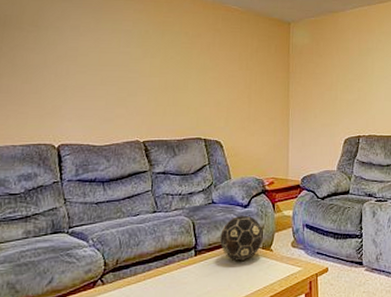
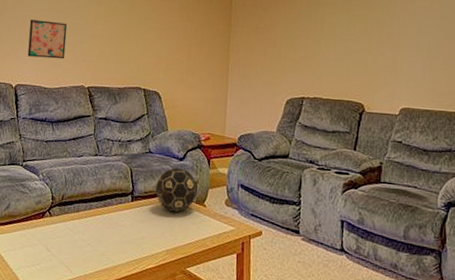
wall art: none [72,74,119,114] -> present [27,19,67,59]

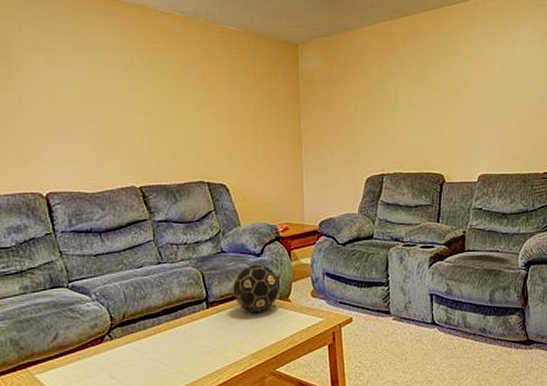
wall art: present [27,19,67,59] -> none [55,113,107,158]

